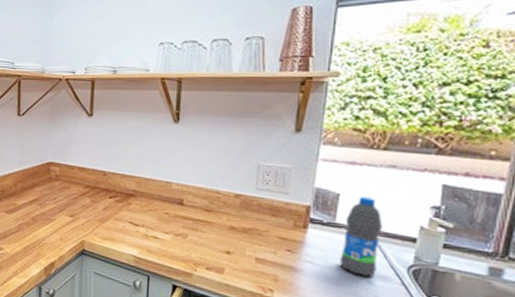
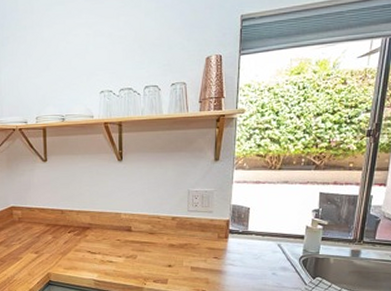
water bottle: present [340,197,383,277] -> none [253,208,281,270]

